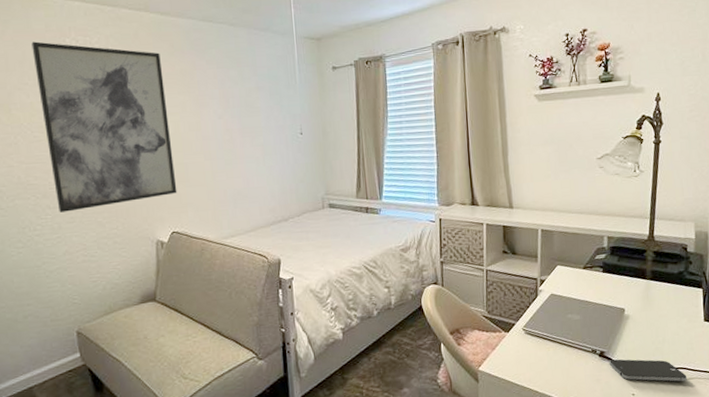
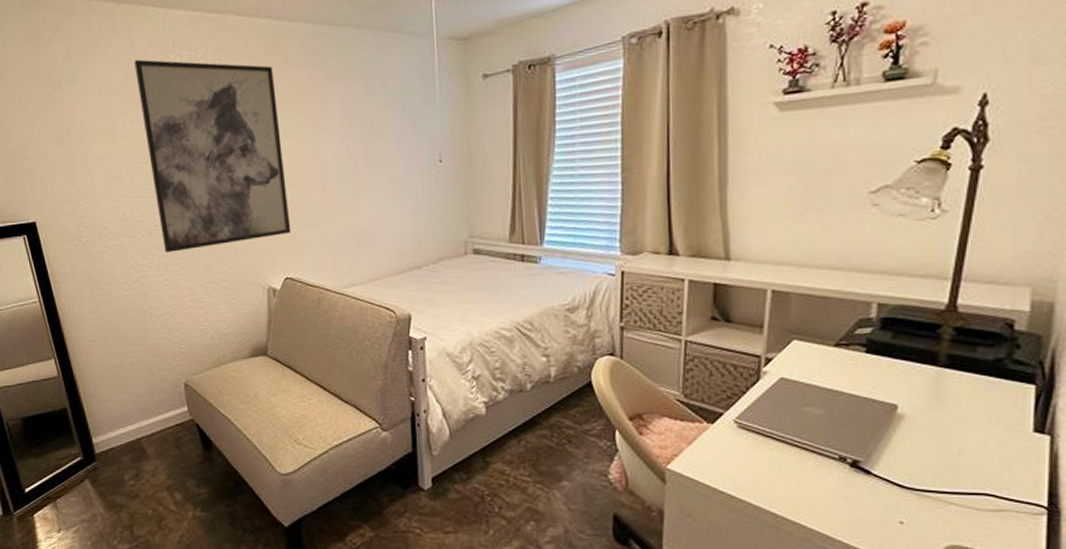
smartphone: present [609,359,687,382] -> none [865,472,995,514]

